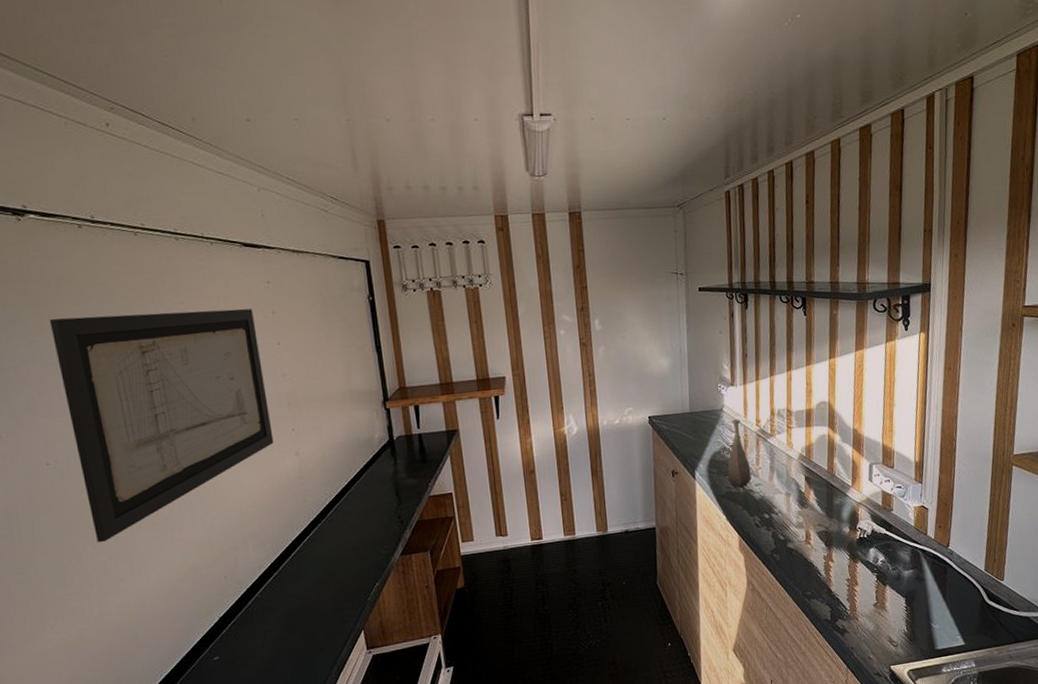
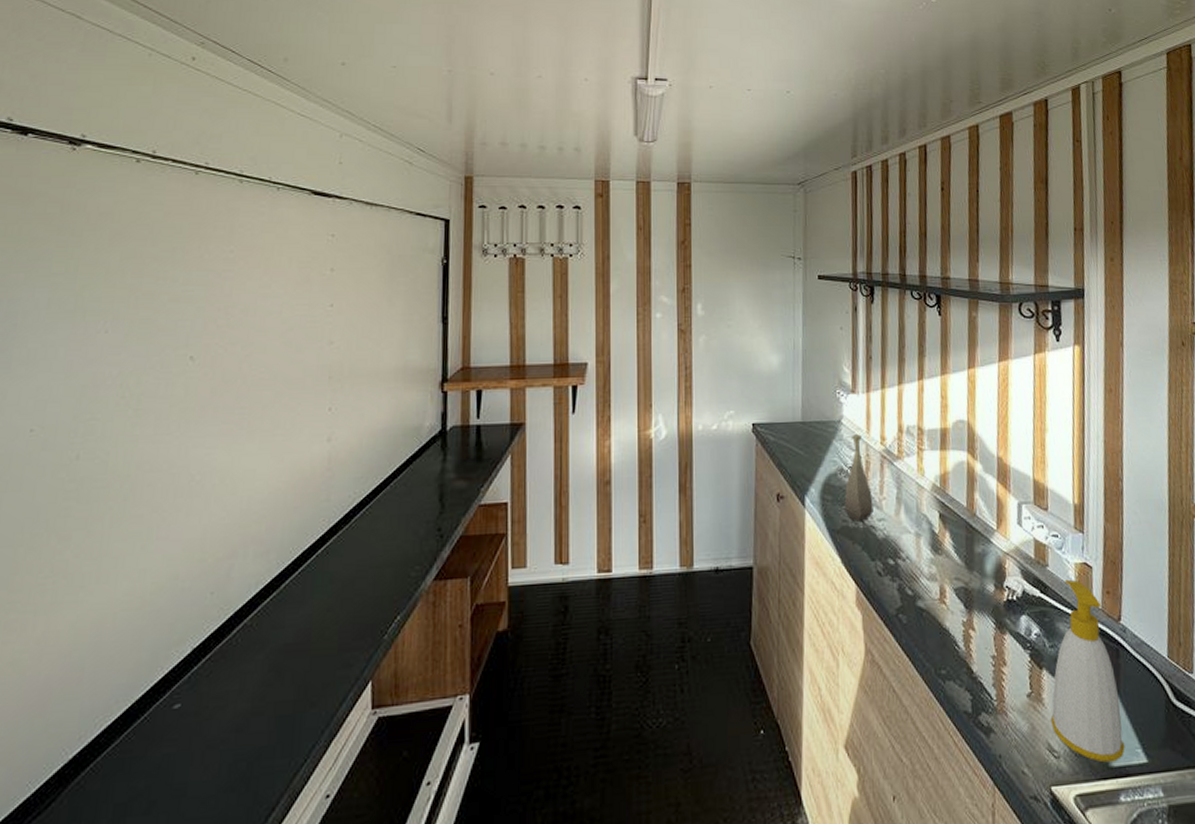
wall art: present [49,308,274,543] -> none [65,258,309,536]
soap bottle: none [891,519,948,647] -> present [1050,579,1125,763]

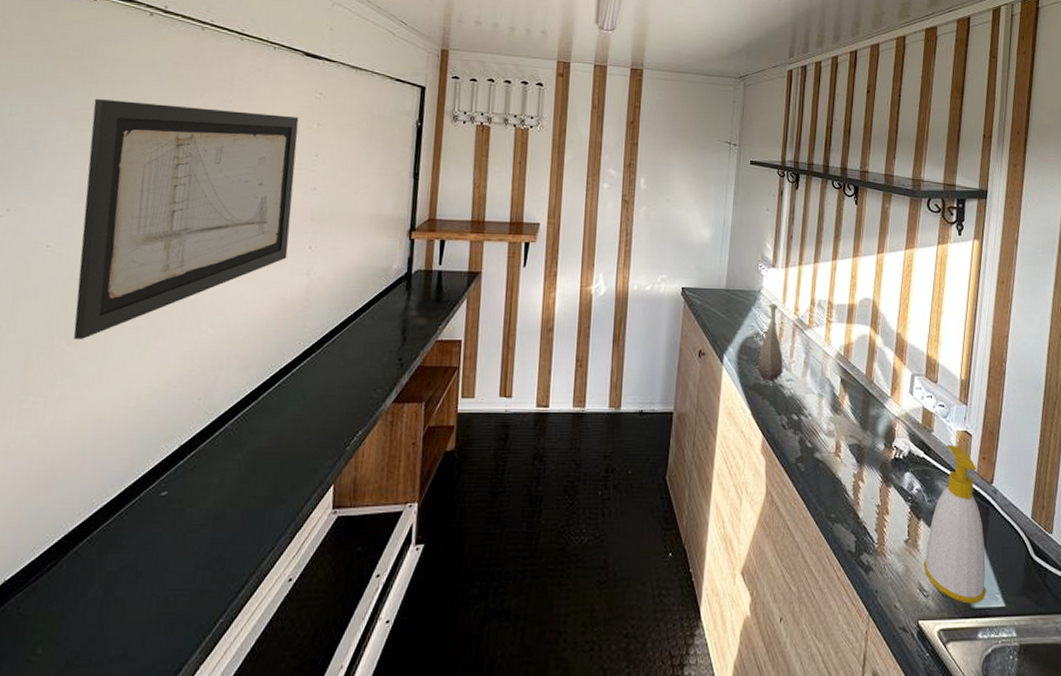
wall art: none [65,258,309,536] -> present [73,98,299,341]

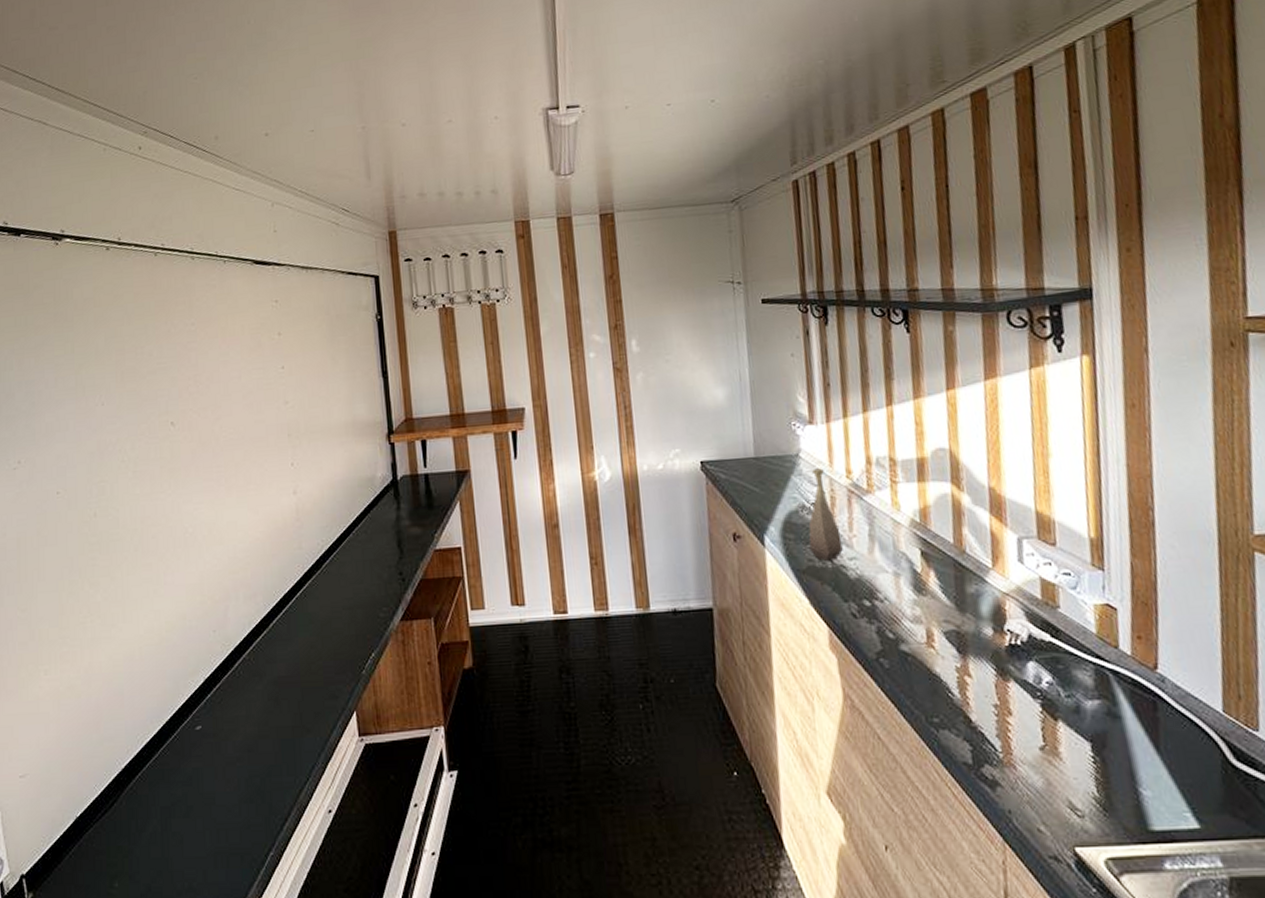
wall art: present [73,98,299,341] -> none [73,330,272,582]
soap bottle: present [923,444,987,604] -> none [1070,622,1169,826]

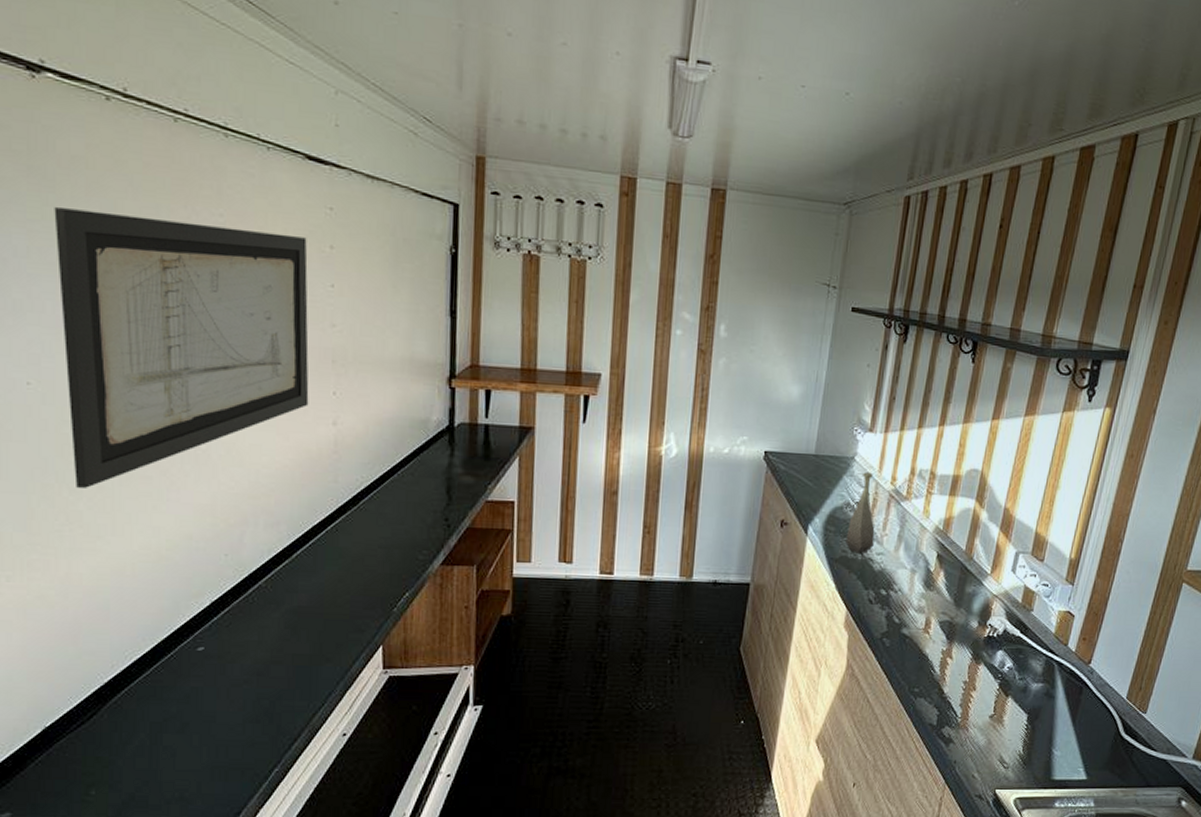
wall art: none [73,330,272,582] -> present [54,206,309,489]

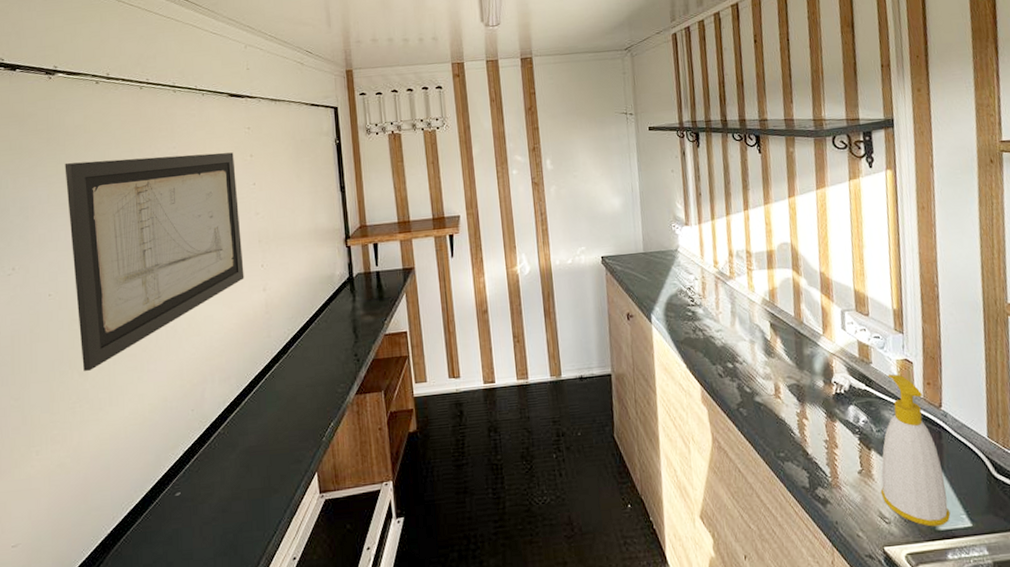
bottle: present [845,472,875,555] -> none [685,260,712,334]
soap bottle: none [1006,624,1075,776] -> present [880,374,951,527]

